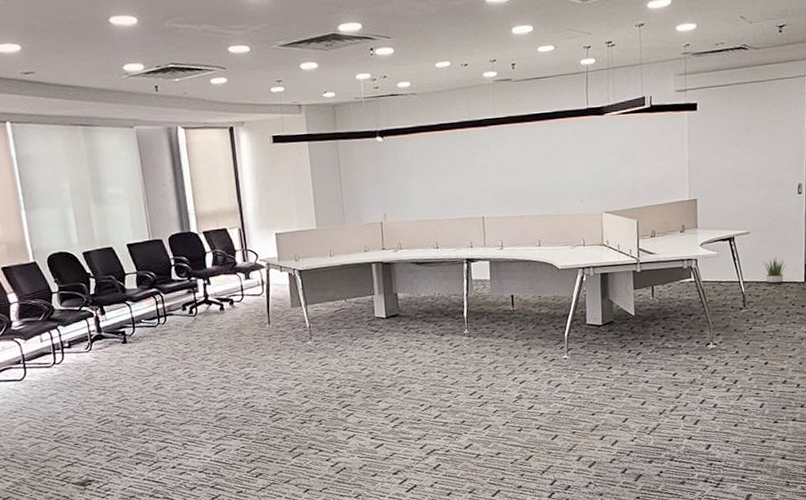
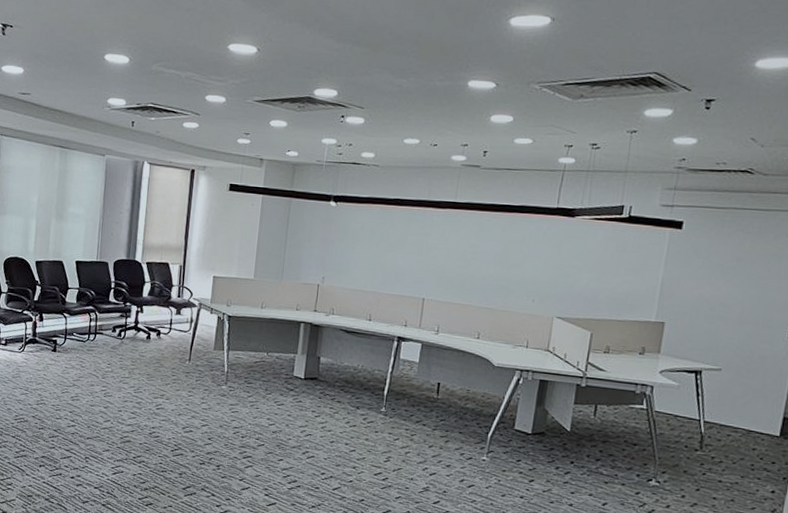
potted plant: present [762,257,787,285] -> none [731,402,761,432]

